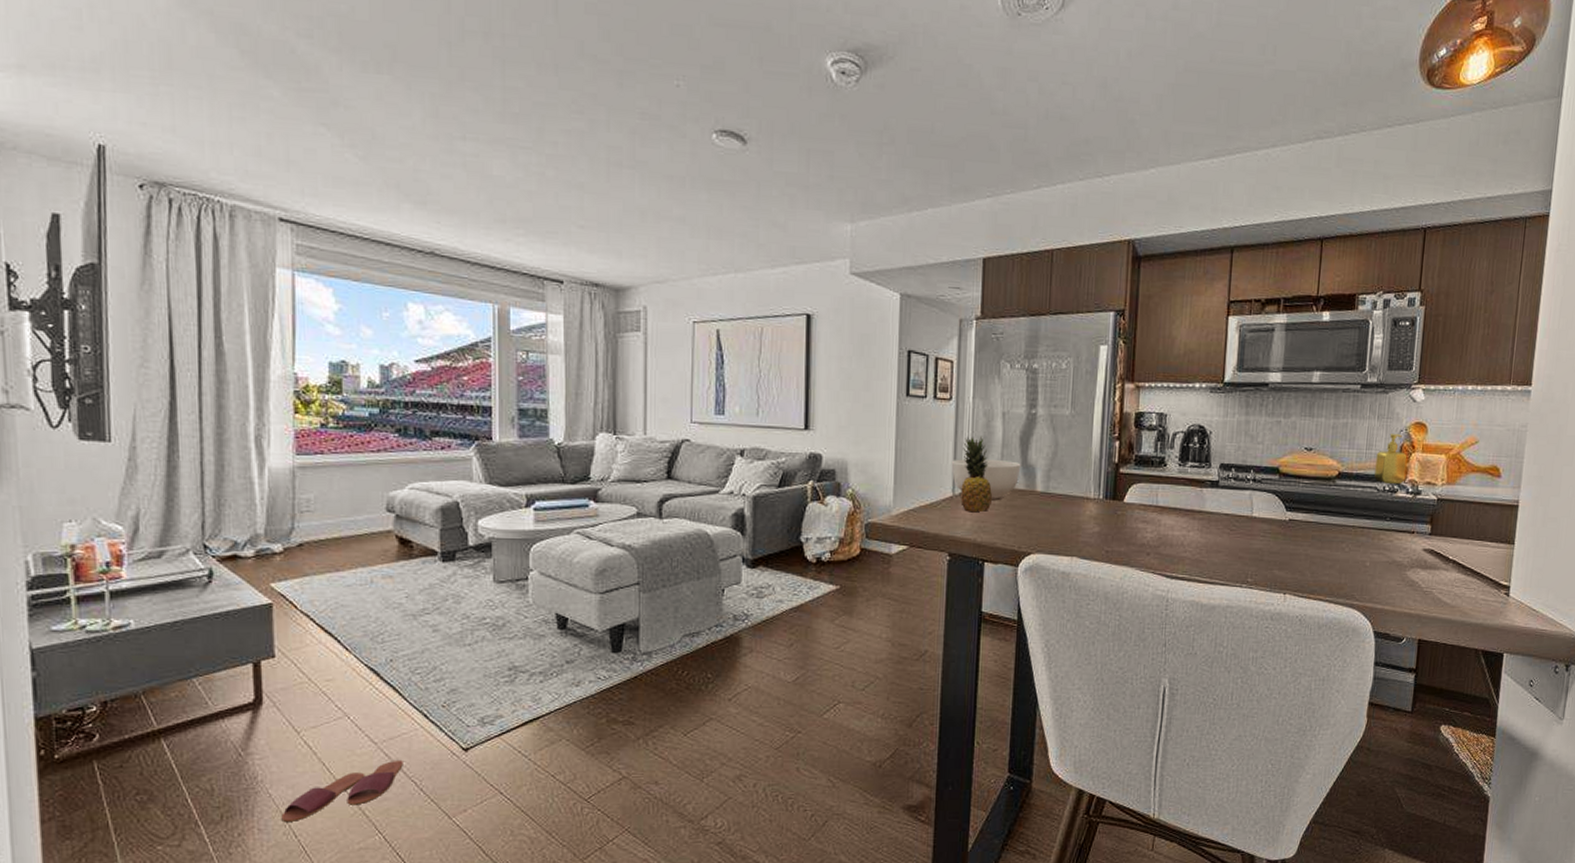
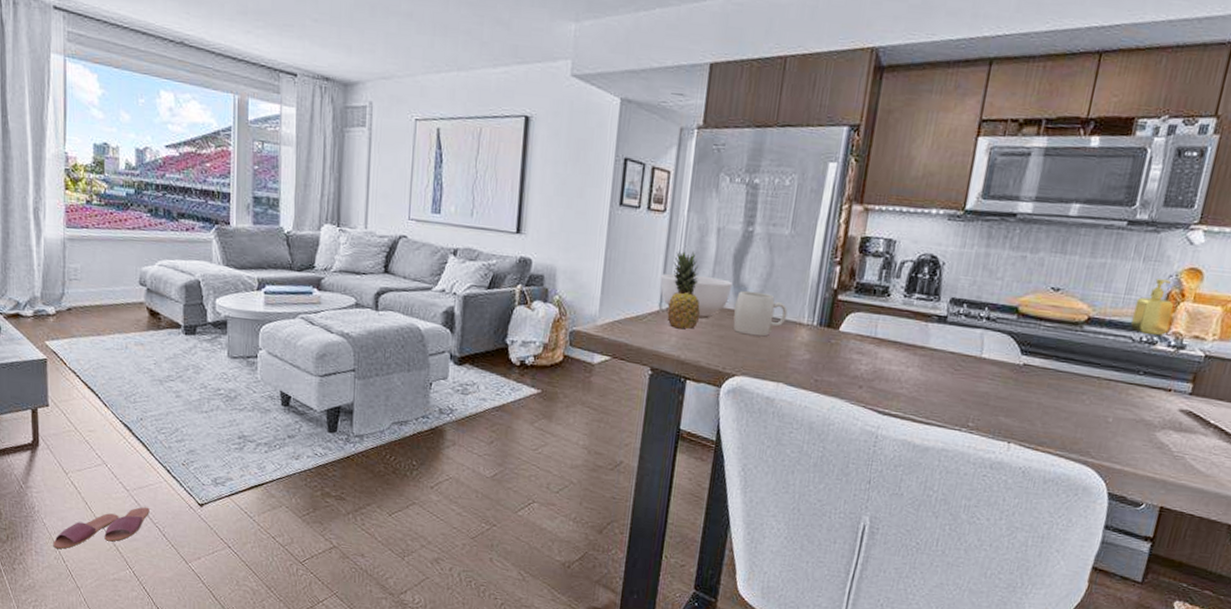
mug: none [1024,470,1075,514] -> present [733,290,788,337]

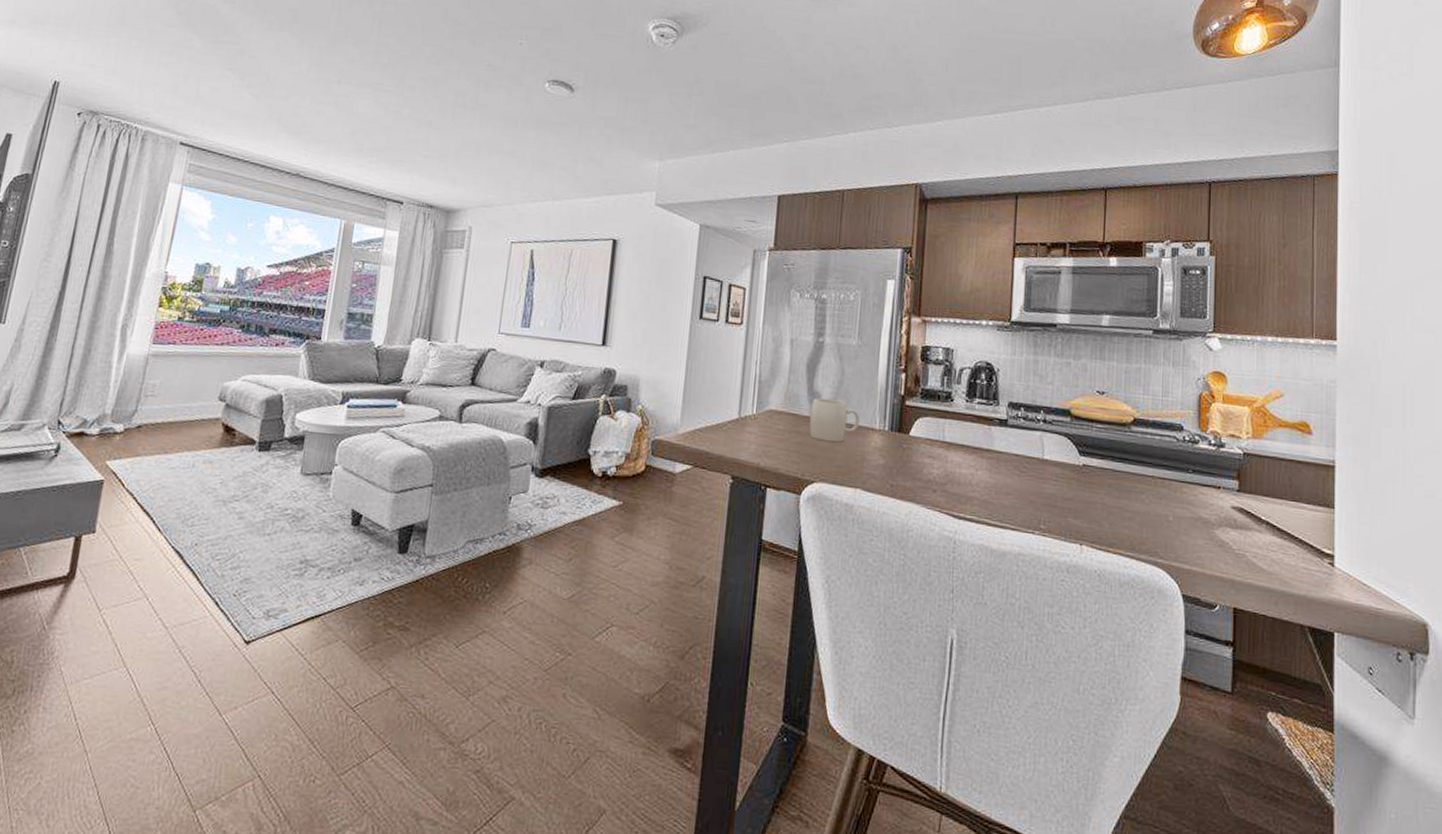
slippers: present [53,507,150,549] -> none [66,647,188,703]
bowl: present [660,273,733,319] -> none [738,382,807,426]
fruit: present [667,251,700,329] -> none [746,360,778,437]
soap dispenser: present [1130,279,1174,336] -> none [1173,382,1207,435]

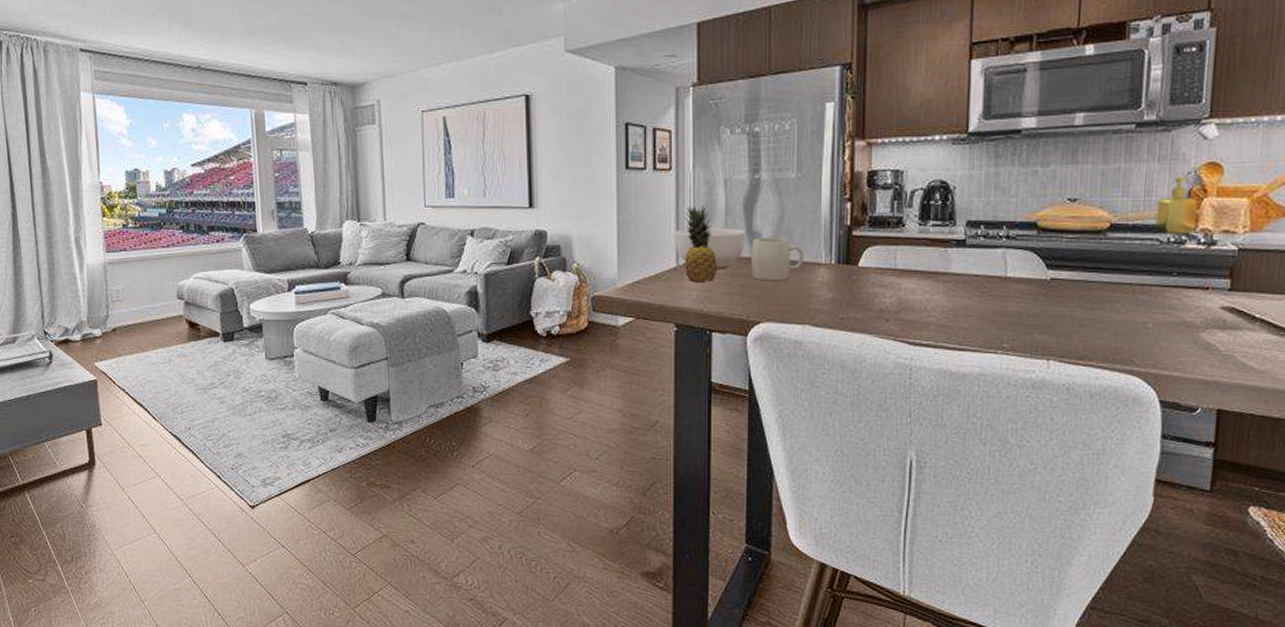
bowl: none [738,382,807,426] -> present [674,228,746,270]
fruit: none [746,360,778,437] -> present [685,204,717,283]
soap dispenser: none [1173,382,1207,435] -> present [1156,177,1198,235]

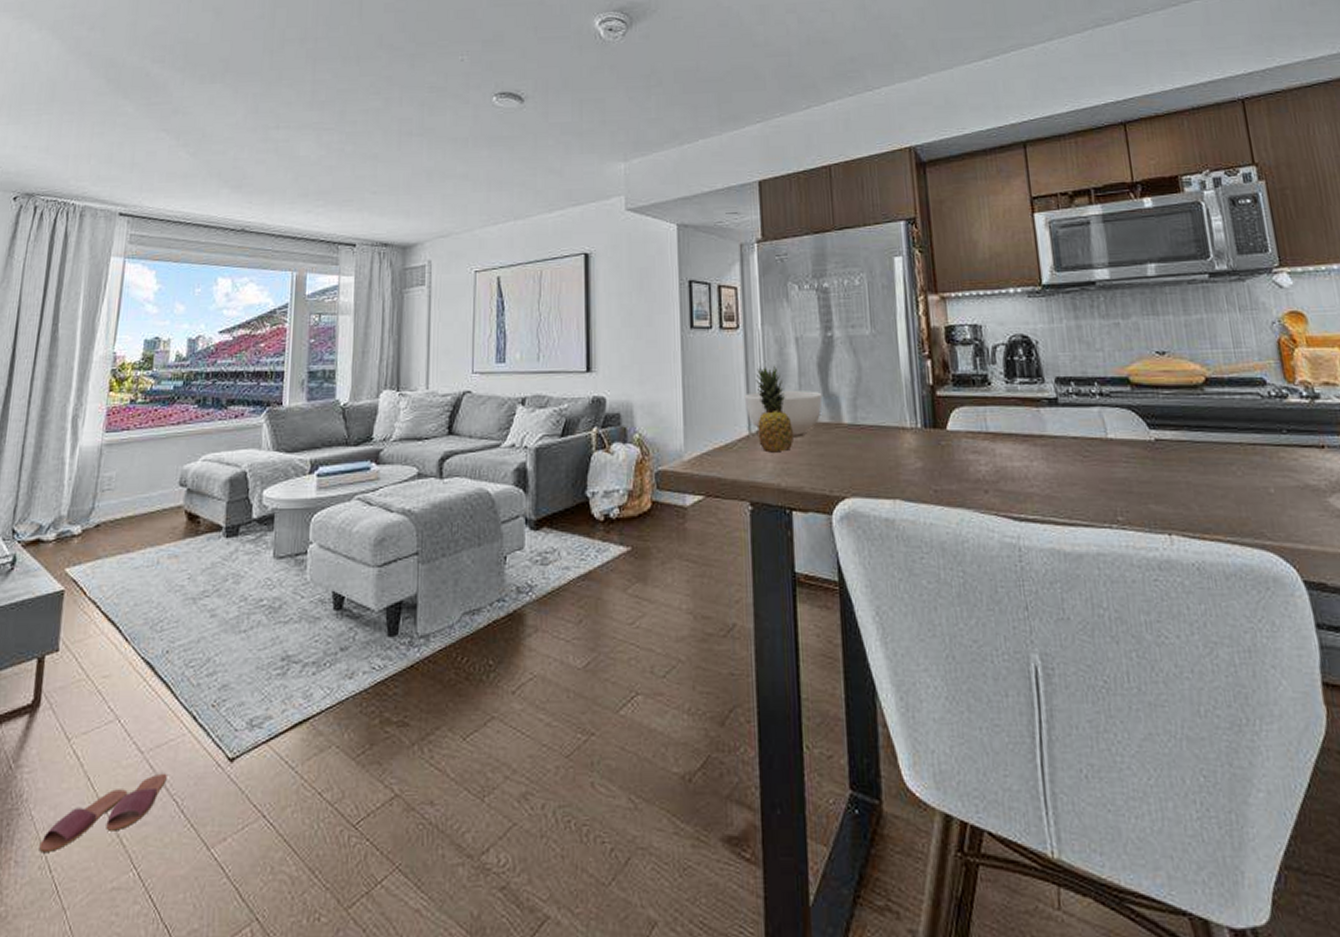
slippers: none [115,514,204,564] -> present [39,773,167,852]
mug: present [751,237,804,281] -> none [829,399,887,449]
soap dispenser: present [1156,177,1198,235] -> none [1248,327,1293,389]

